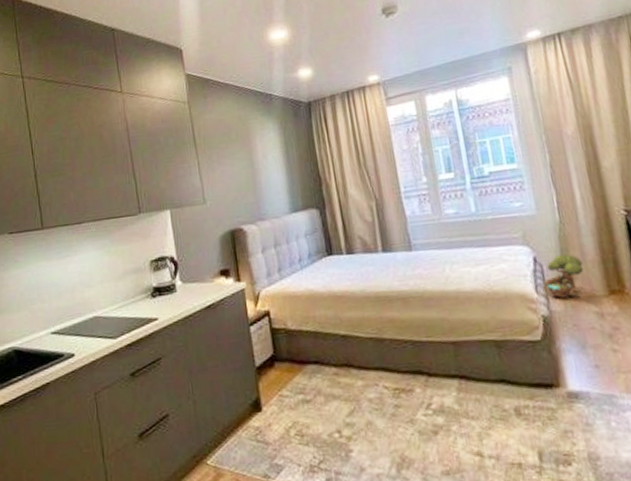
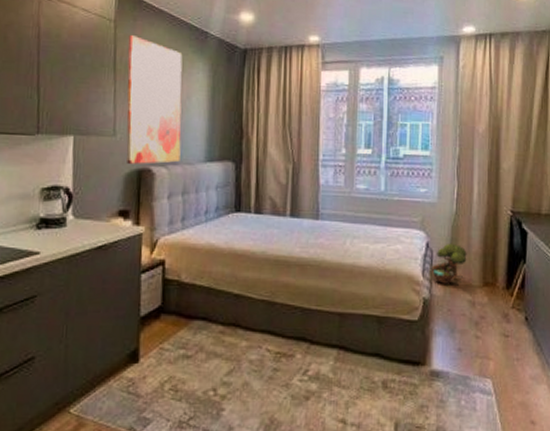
wall art: none [202,110,267,227] -> present [126,34,183,164]

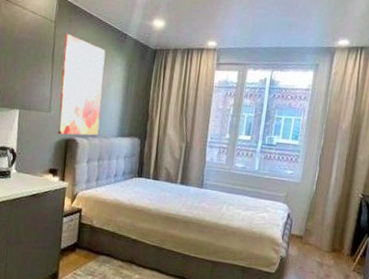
decorative tree: present [432,243,467,284] -> none [290,215,321,248]

